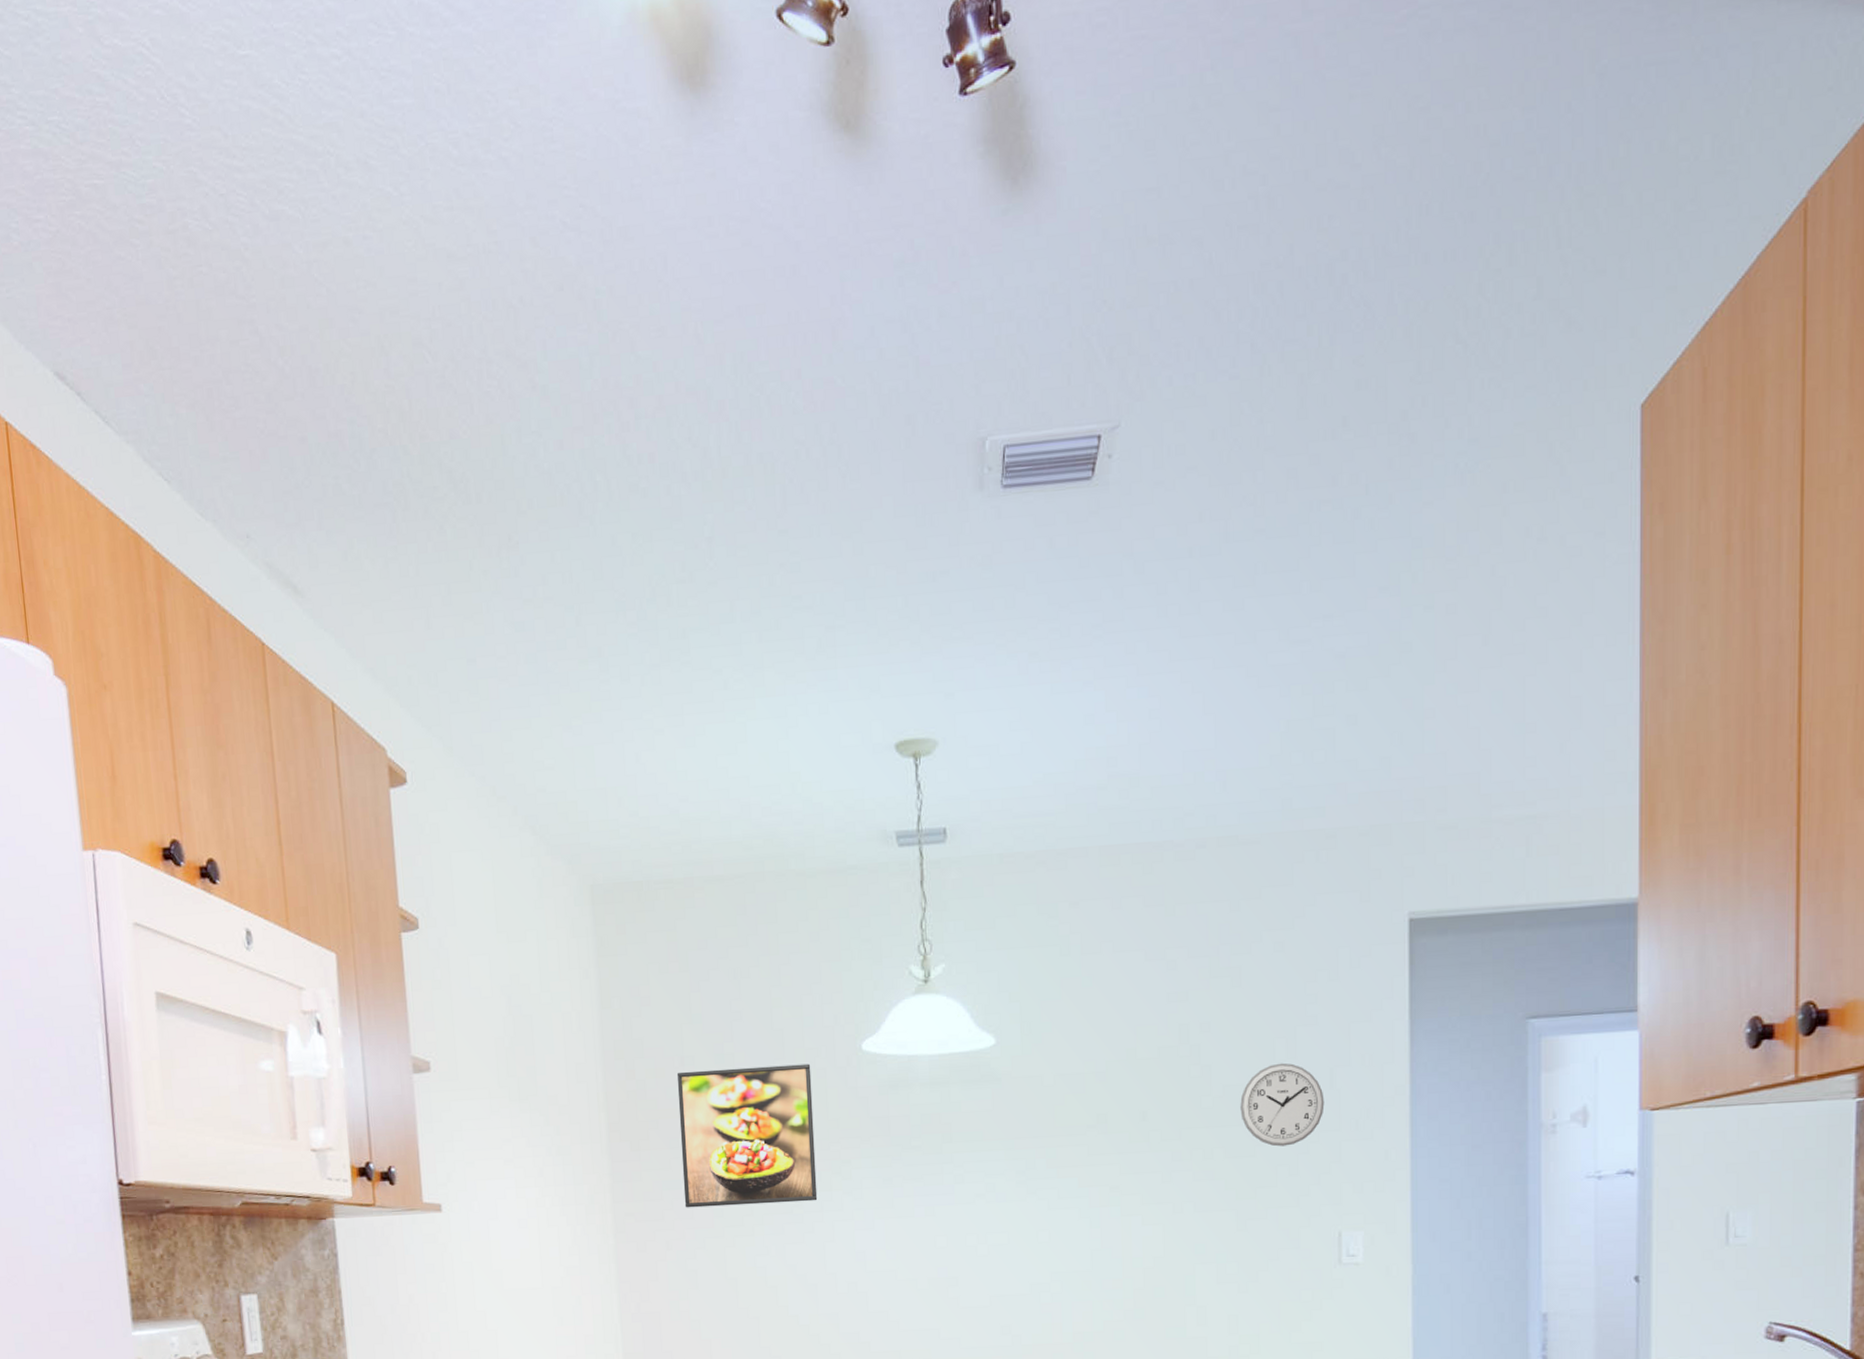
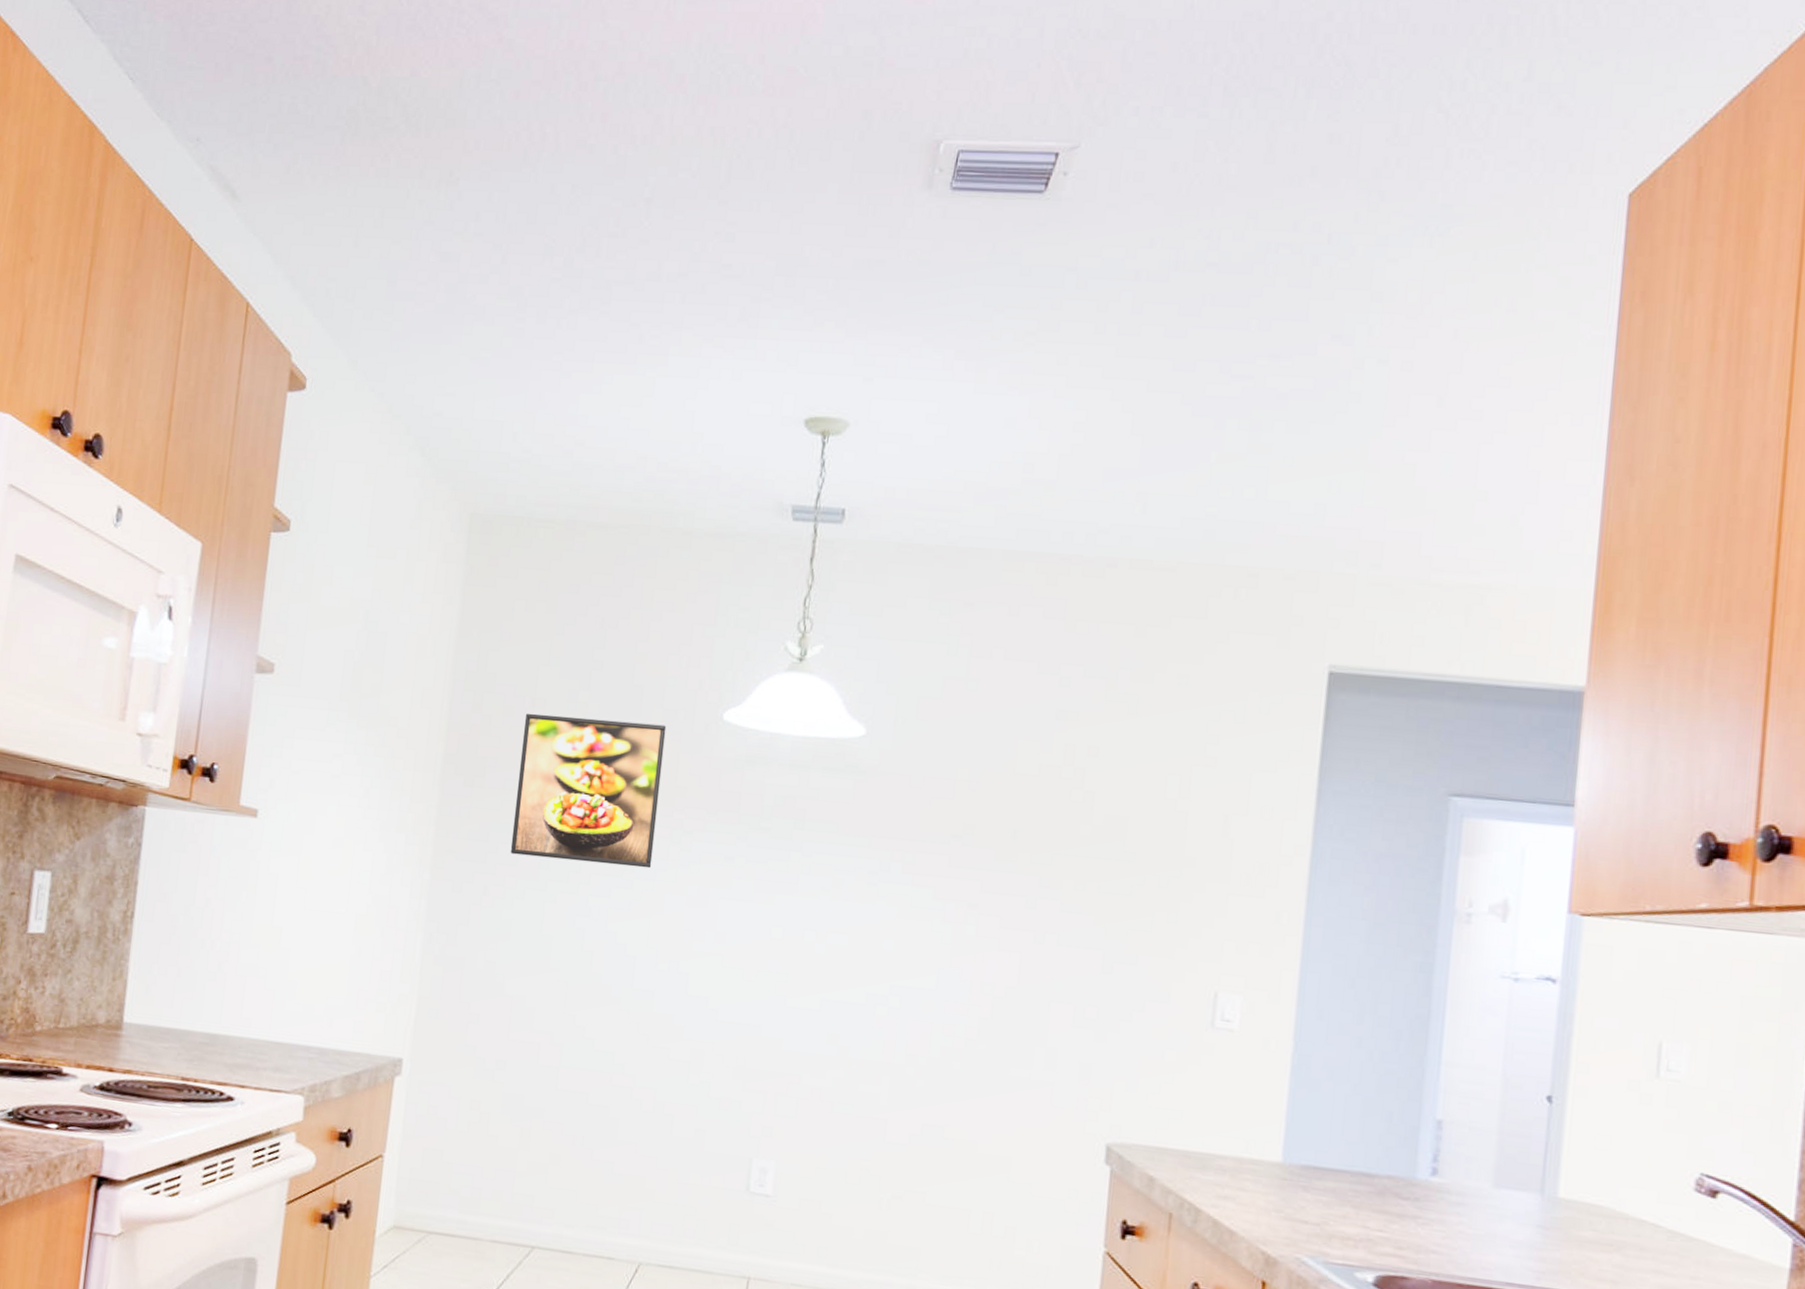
wall clock: present [1240,1063,1325,1147] -> none [1120,801,1215,891]

